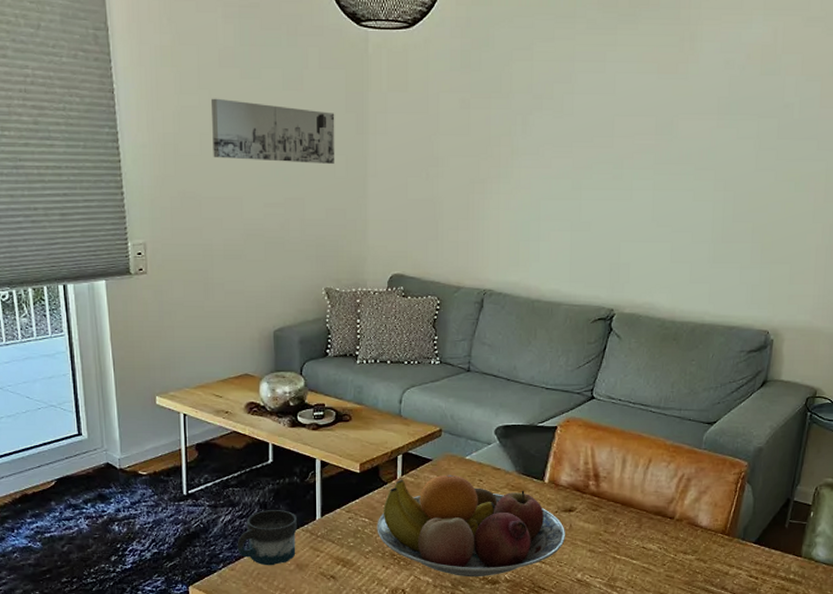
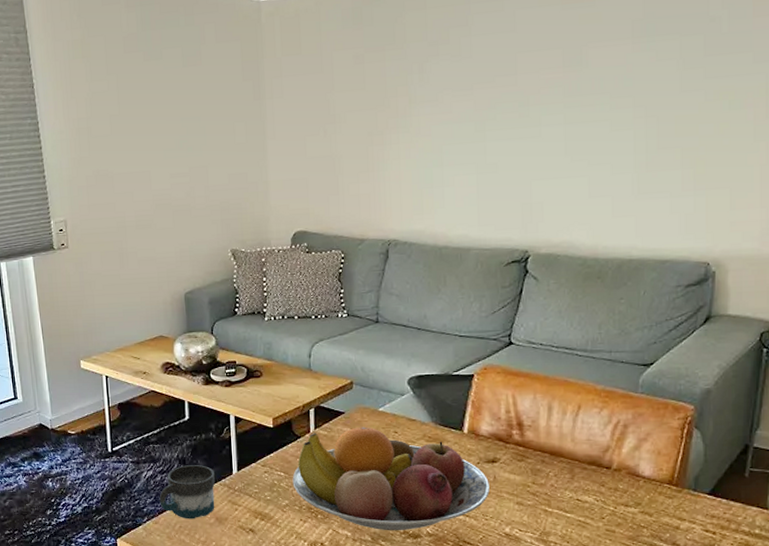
wall art: present [210,98,335,164] -> none [118,81,235,137]

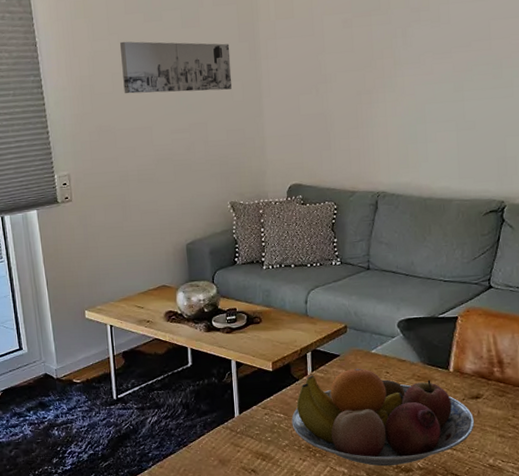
wall art: none [118,81,235,137] -> present [119,41,232,94]
mug: present [159,465,215,519] -> none [164,409,218,463]

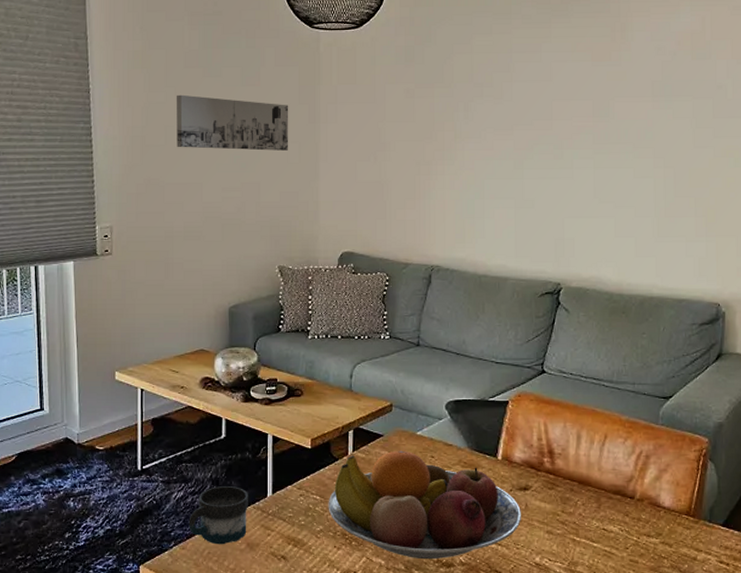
mug: none [164,409,218,463] -> present [188,486,248,545]

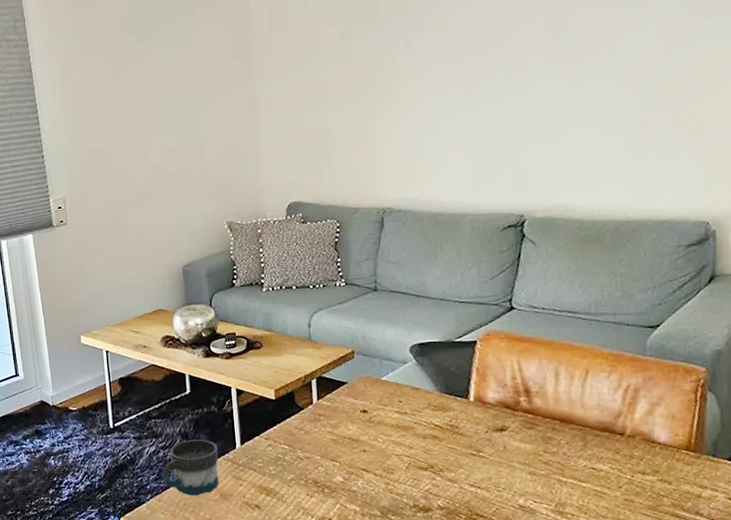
wall art: present [176,94,289,151] -> none [113,61,227,116]
fruit bowl: present [328,450,521,560] -> none [297,396,500,505]

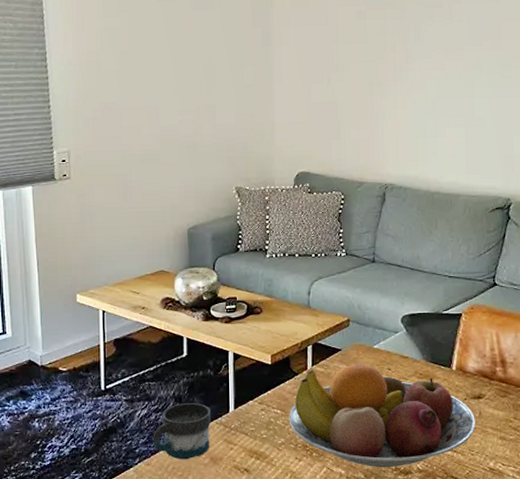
fruit bowl: none [297,396,500,505] -> present [289,363,475,468]

